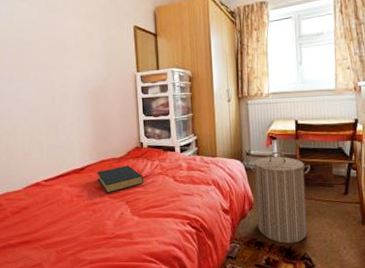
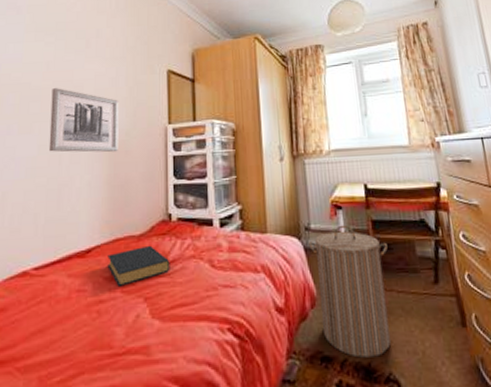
wall art: none [40,42,98,95] -> present [48,88,119,153]

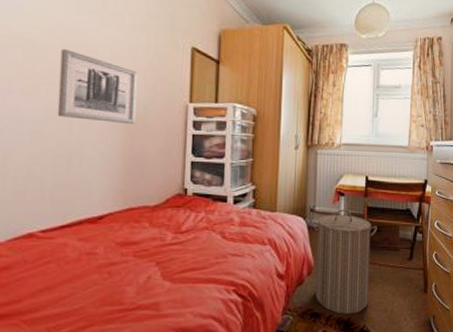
hardback book: present [107,245,170,286] -> none [120,216,184,251]

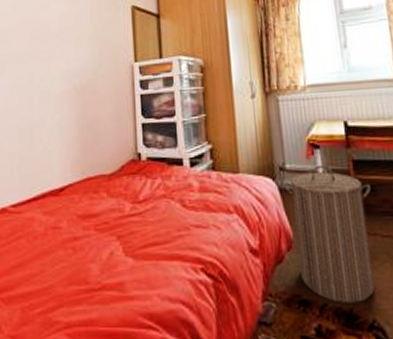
wall art: present [57,49,138,125] -> none [19,28,86,93]

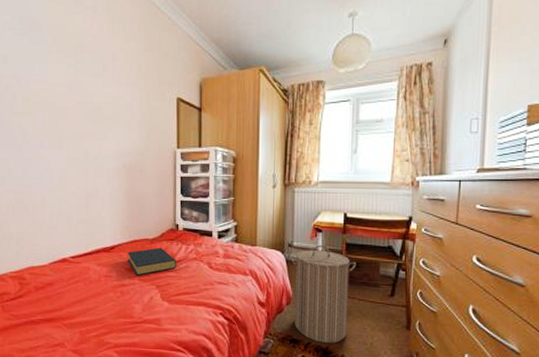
hardback book: none [80,184,142,224] -> present [127,247,177,276]

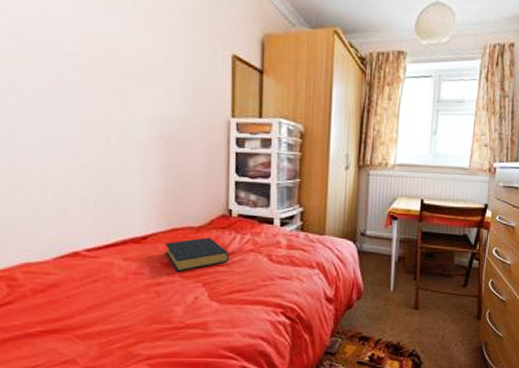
laundry hamper: present [290,245,356,343] -> none [362,233,431,338]

